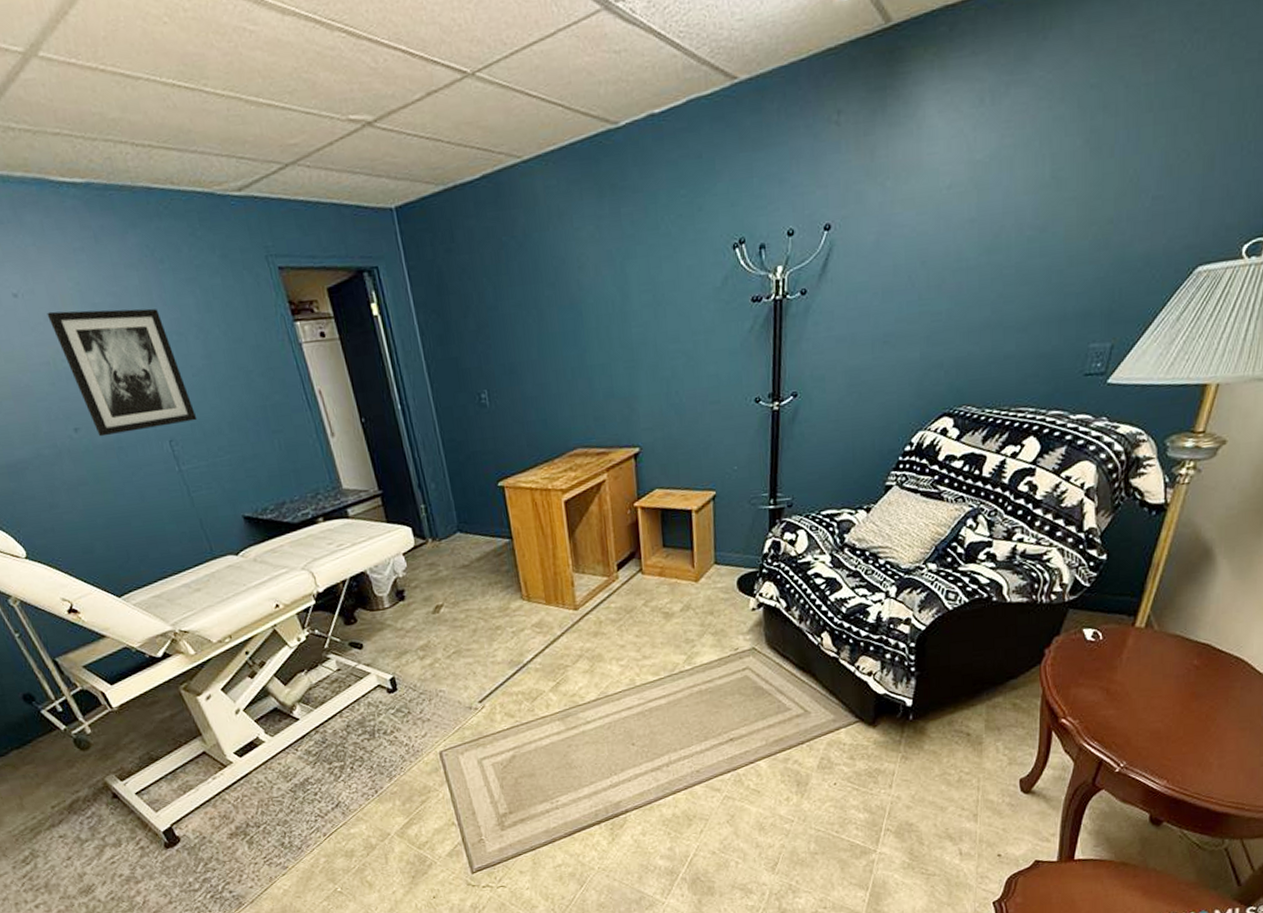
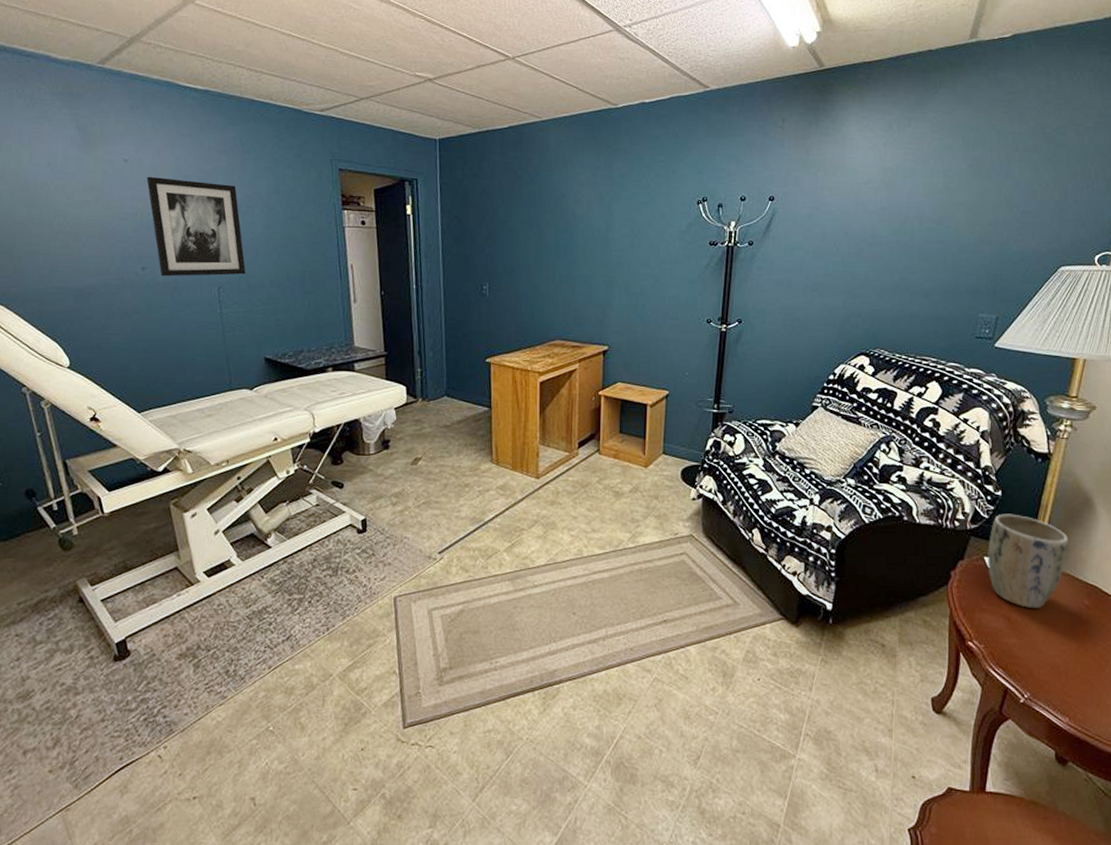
plant pot: none [1086,578,1180,677] -> present [987,513,1068,608]

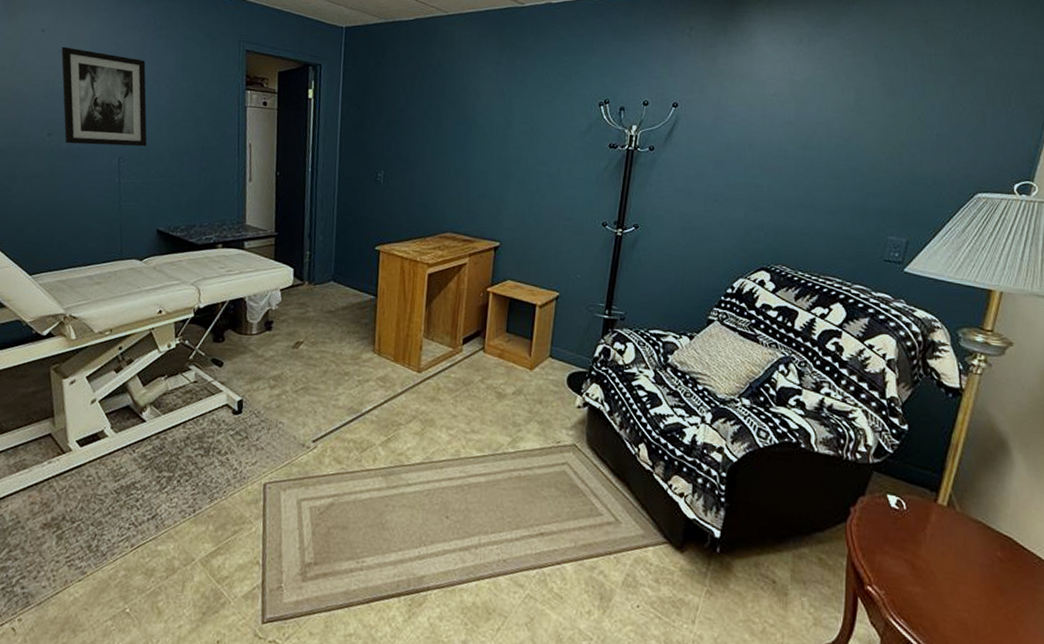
plant pot: present [987,513,1068,608] -> none [890,449,980,556]

